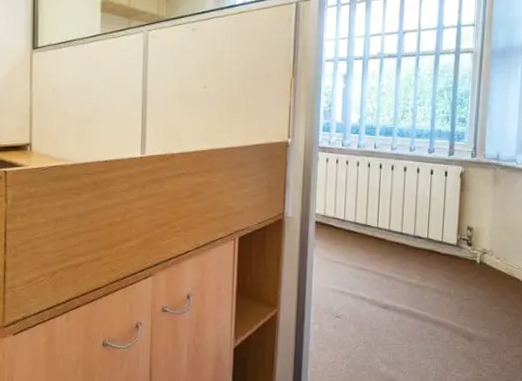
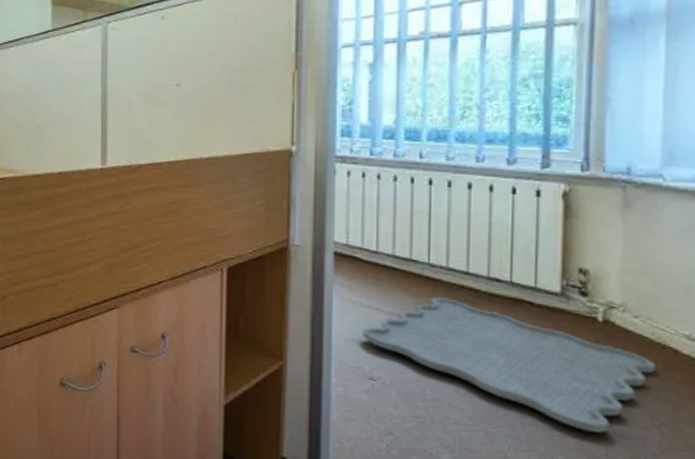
rug: none [333,252,508,340] -> present [362,297,657,433]

